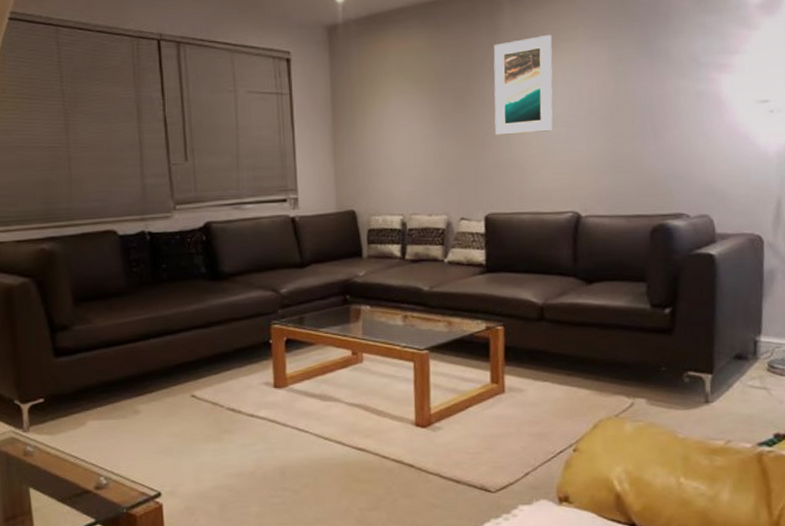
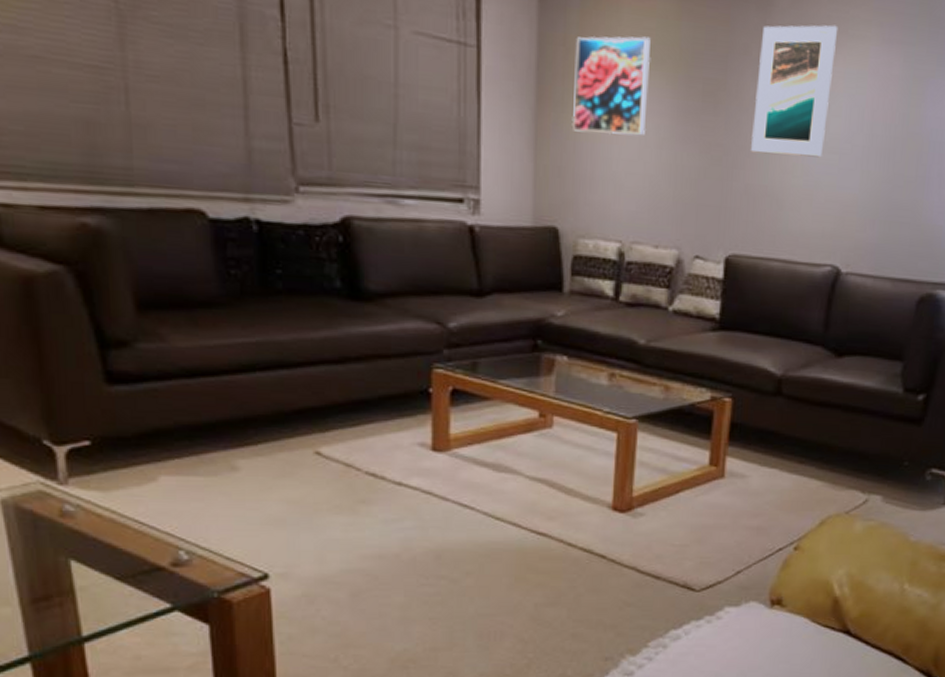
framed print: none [357,67,413,140] -> present [571,36,651,135]

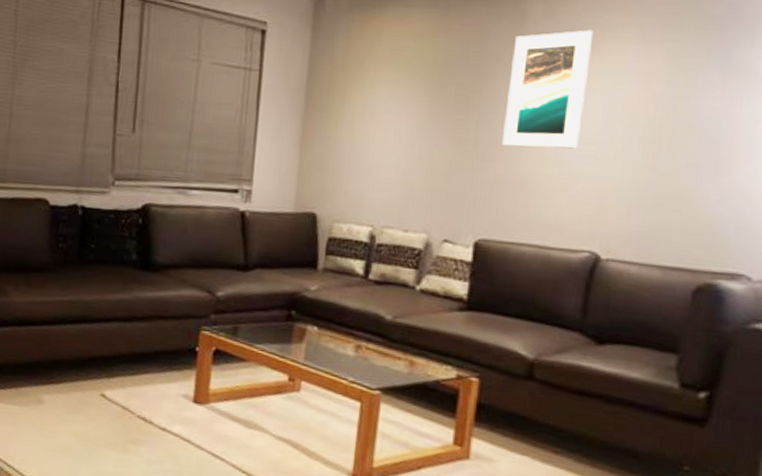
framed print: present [571,36,651,135] -> none [333,53,408,135]

